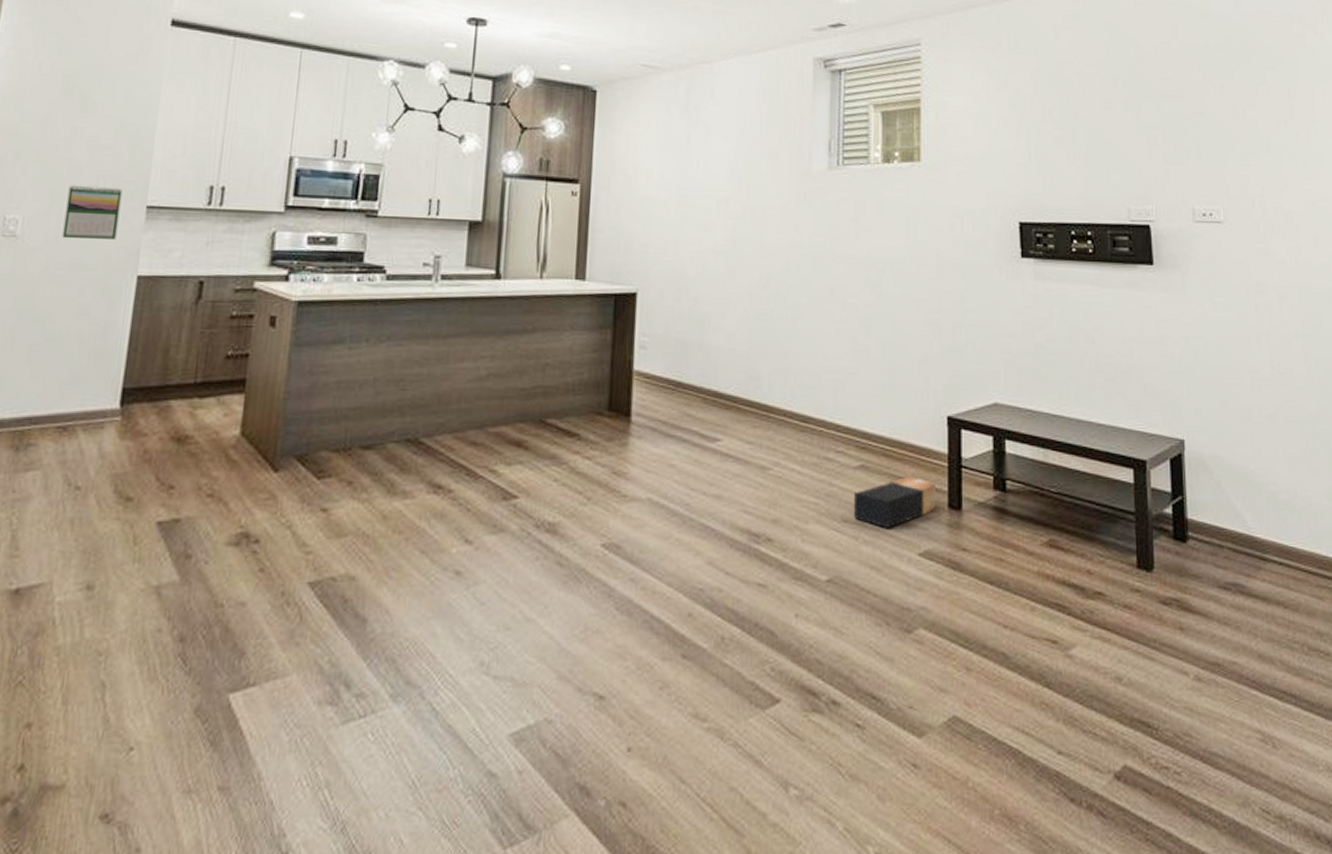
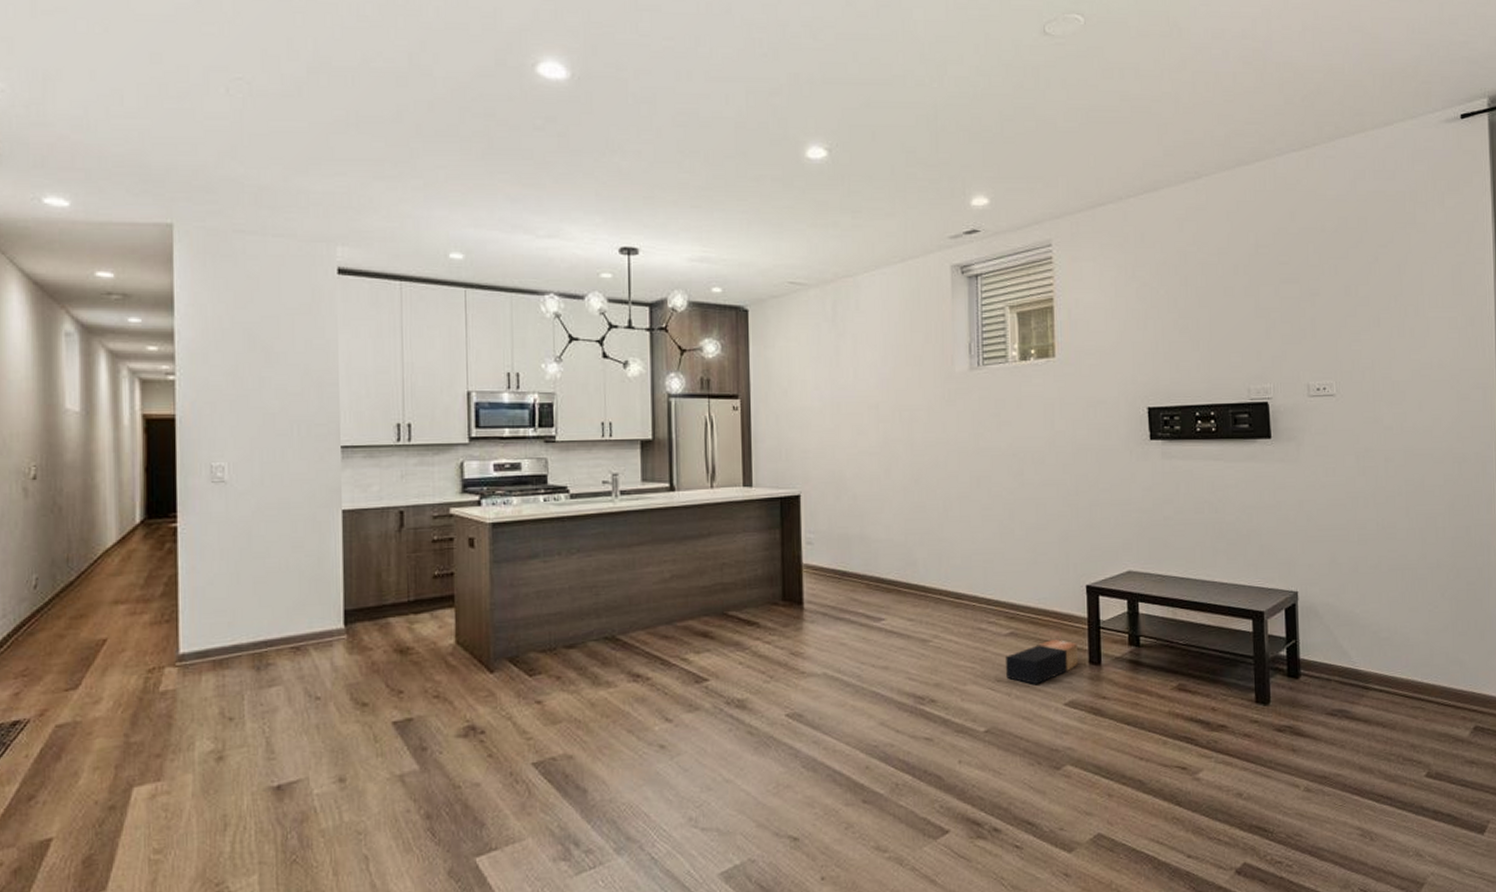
calendar: present [62,184,123,240] -> none [266,430,317,481]

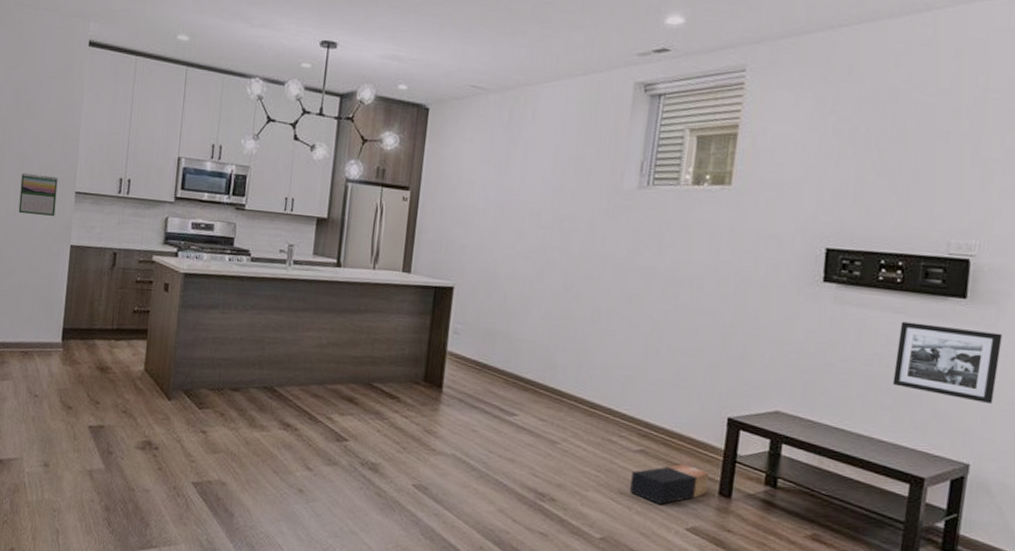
calendar: none [266,430,317,481] -> present [18,172,58,216]
picture frame: none [1221,466,1307,532] -> present [892,321,1003,404]

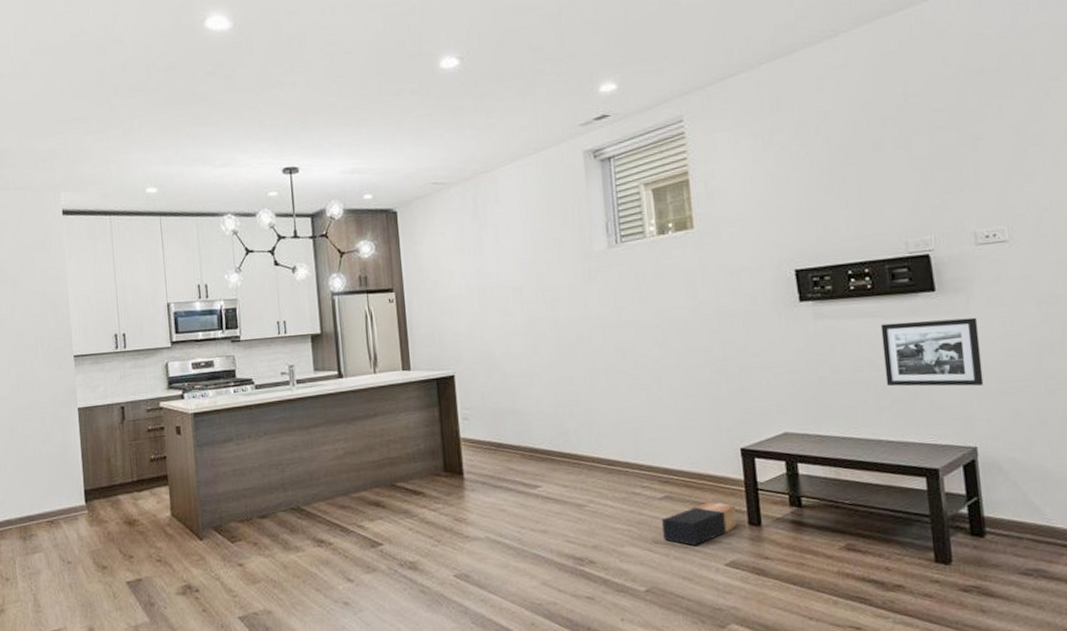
calendar: present [18,172,58,216] -> none [18,345,58,387]

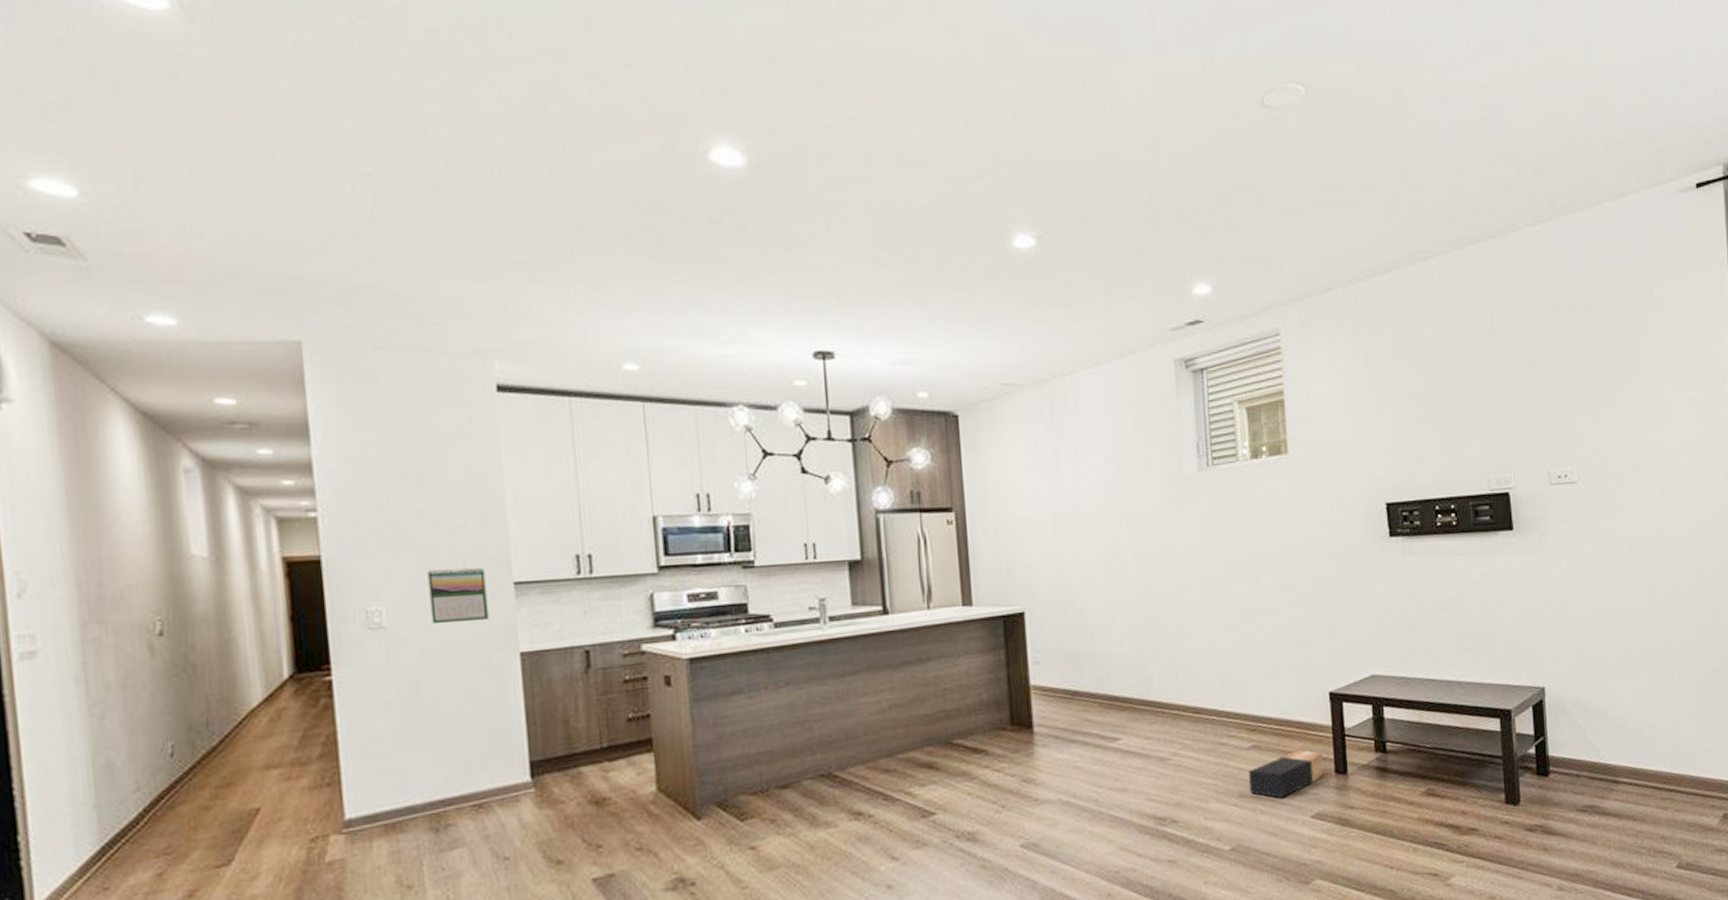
calendar: none [18,345,58,387] -> present [427,567,489,625]
picture frame: present [880,317,984,387] -> none [1464,557,1552,627]

